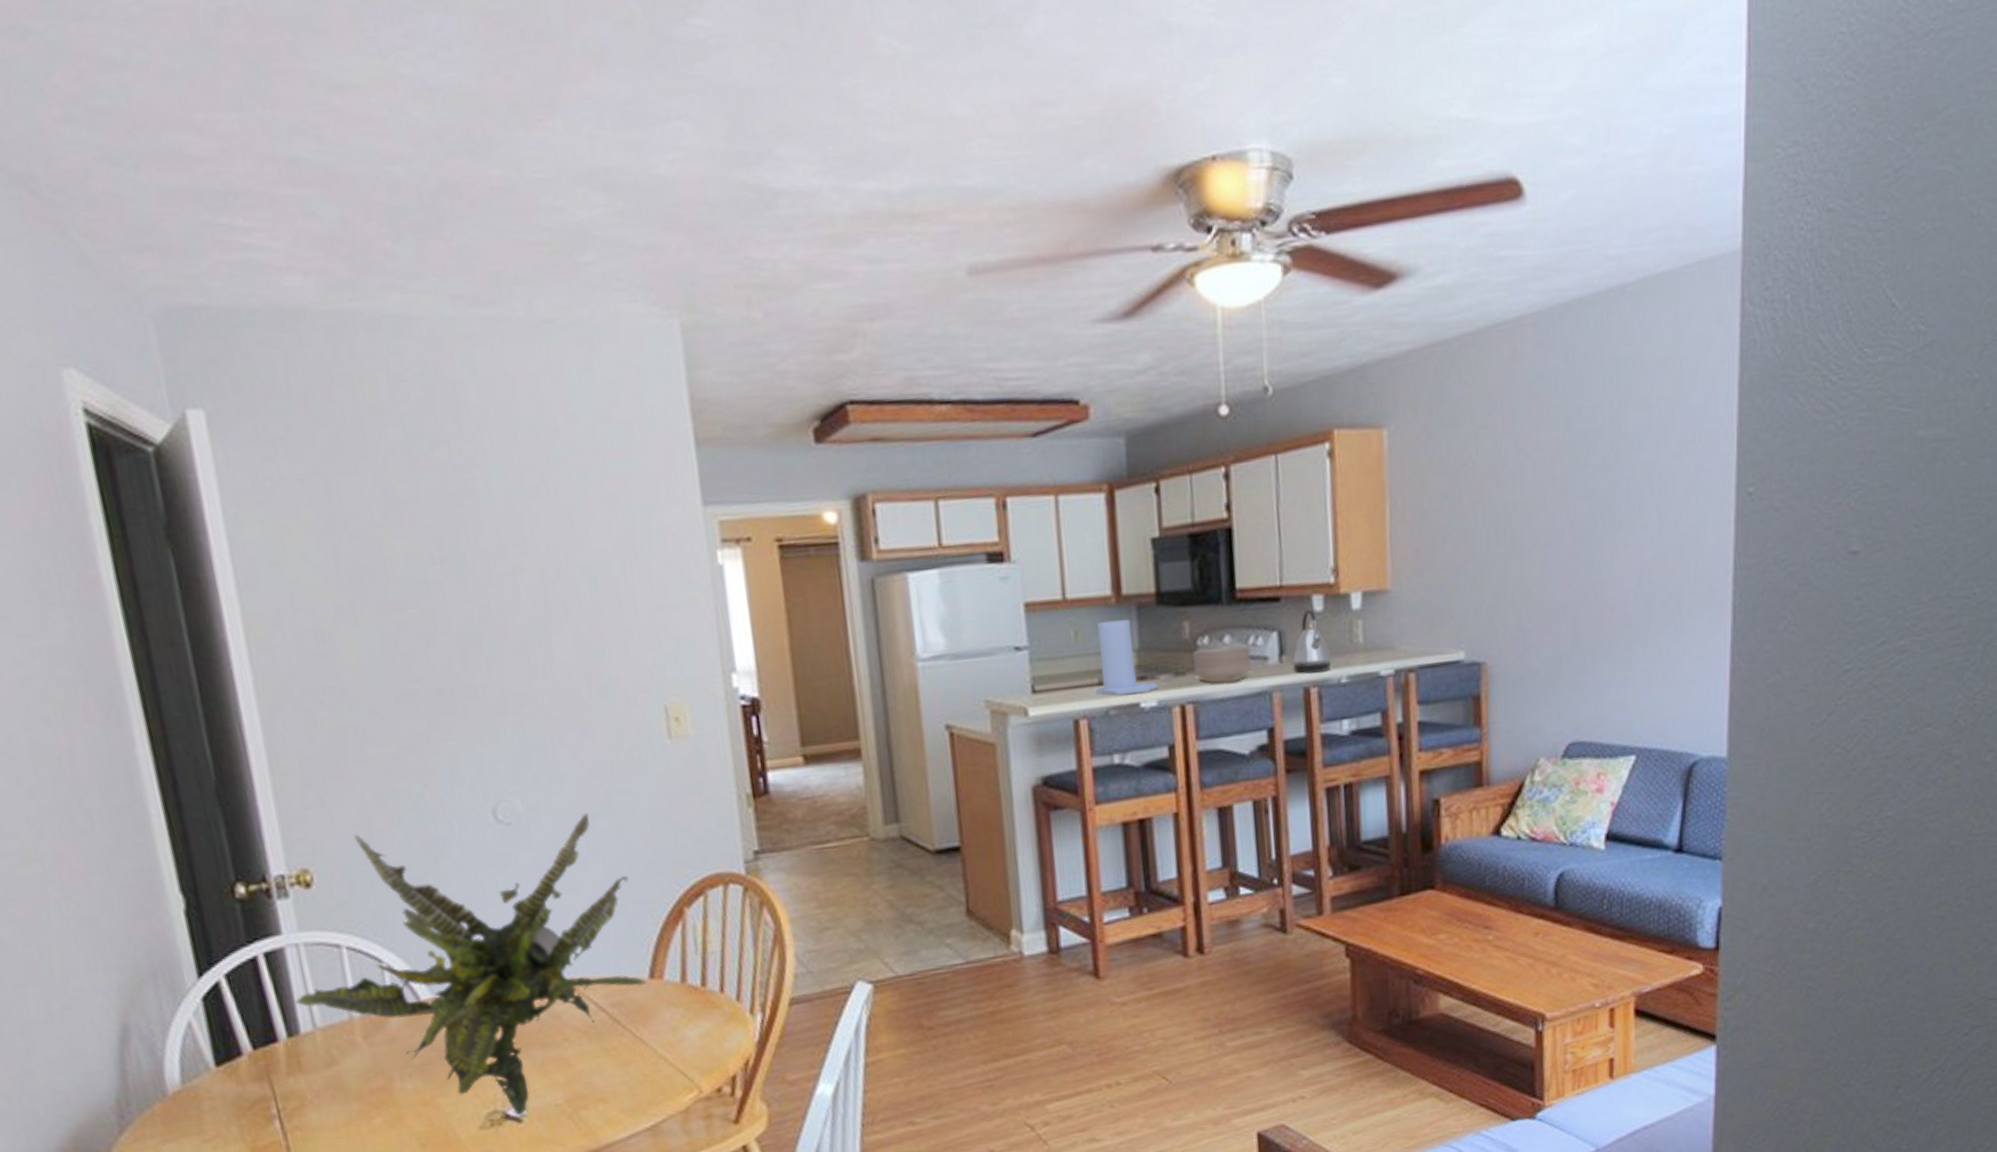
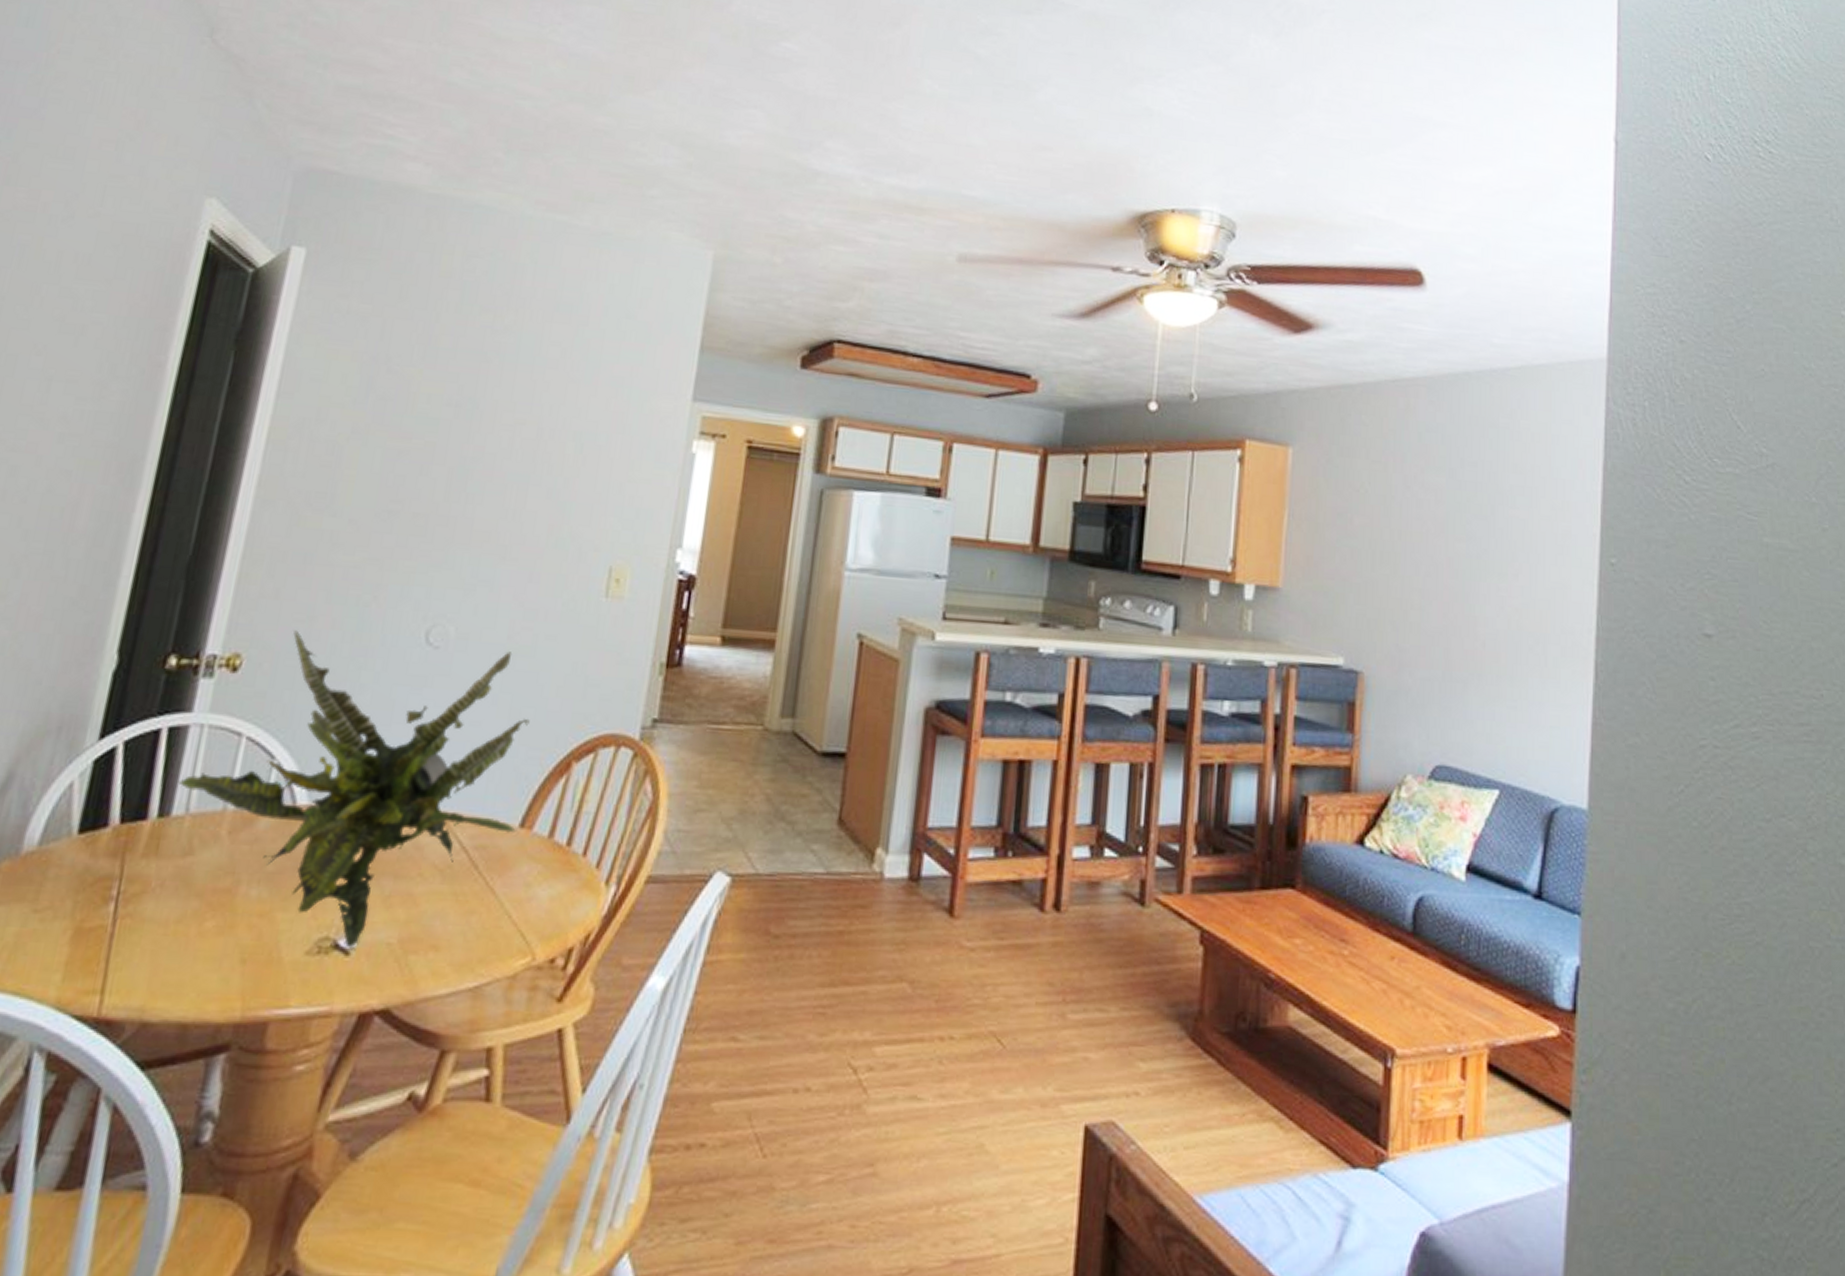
paper towel: present [1095,619,1159,696] -> none [1000,566,1059,640]
bowl: present [1193,645,1252,684] -> none [1092,608,1147,646]
kettle: present [1291,608,1332,674] -> none [1183,591,1221,652]

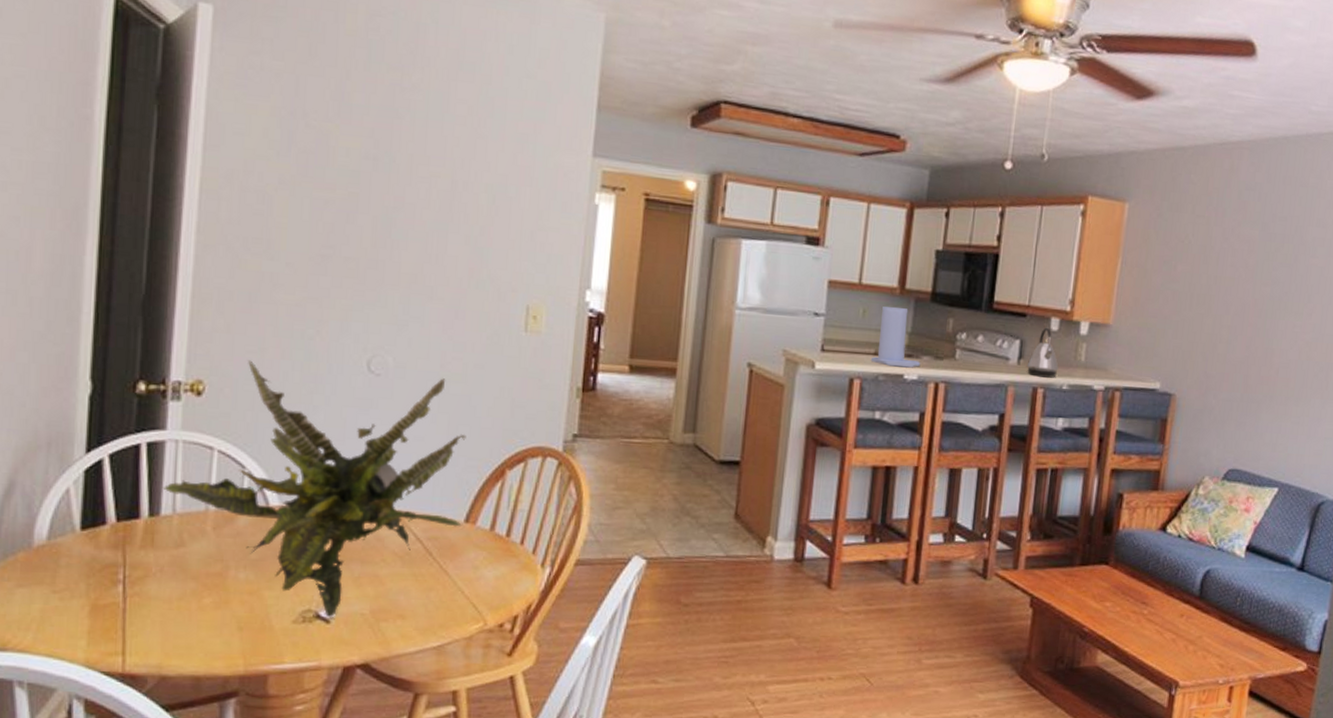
paper towel: none [1000,566,1059,640] -> present [870,305,921,368]
kettle: none [1183,591,1221,652] -> present [1026,327,1059,378]

